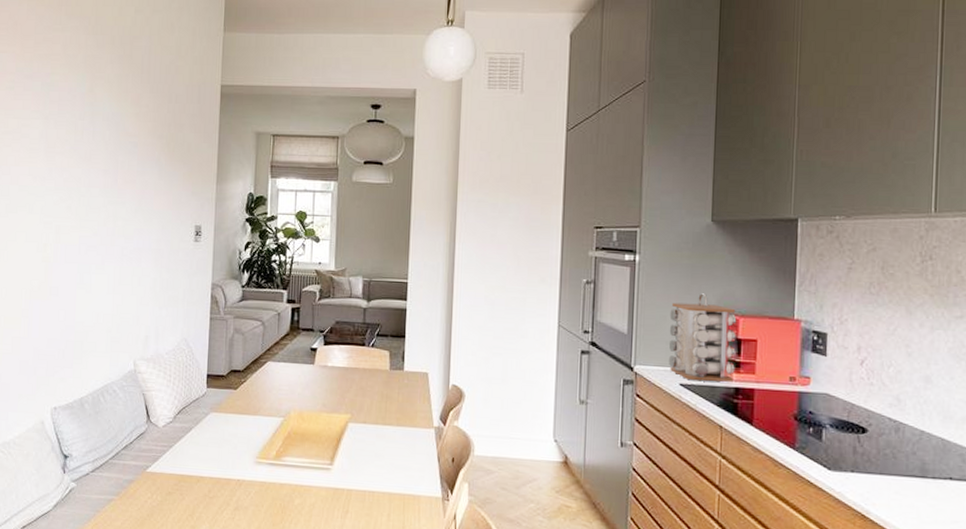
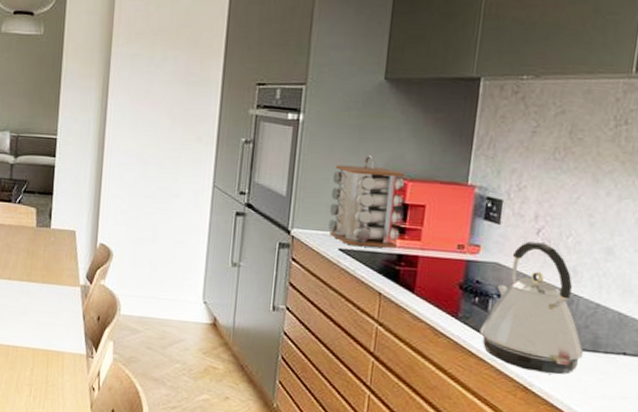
kettle: none [816,372,914,502] -> present [480,241,584,375]

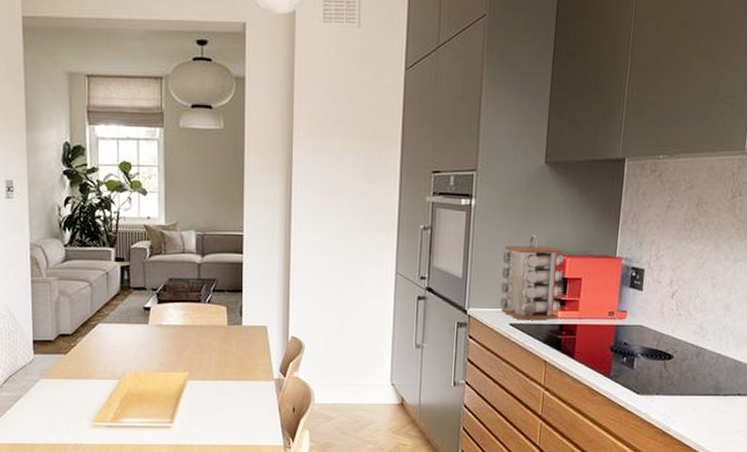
kettle: present [480,241,584,375] -> none [627,304,709,418]

